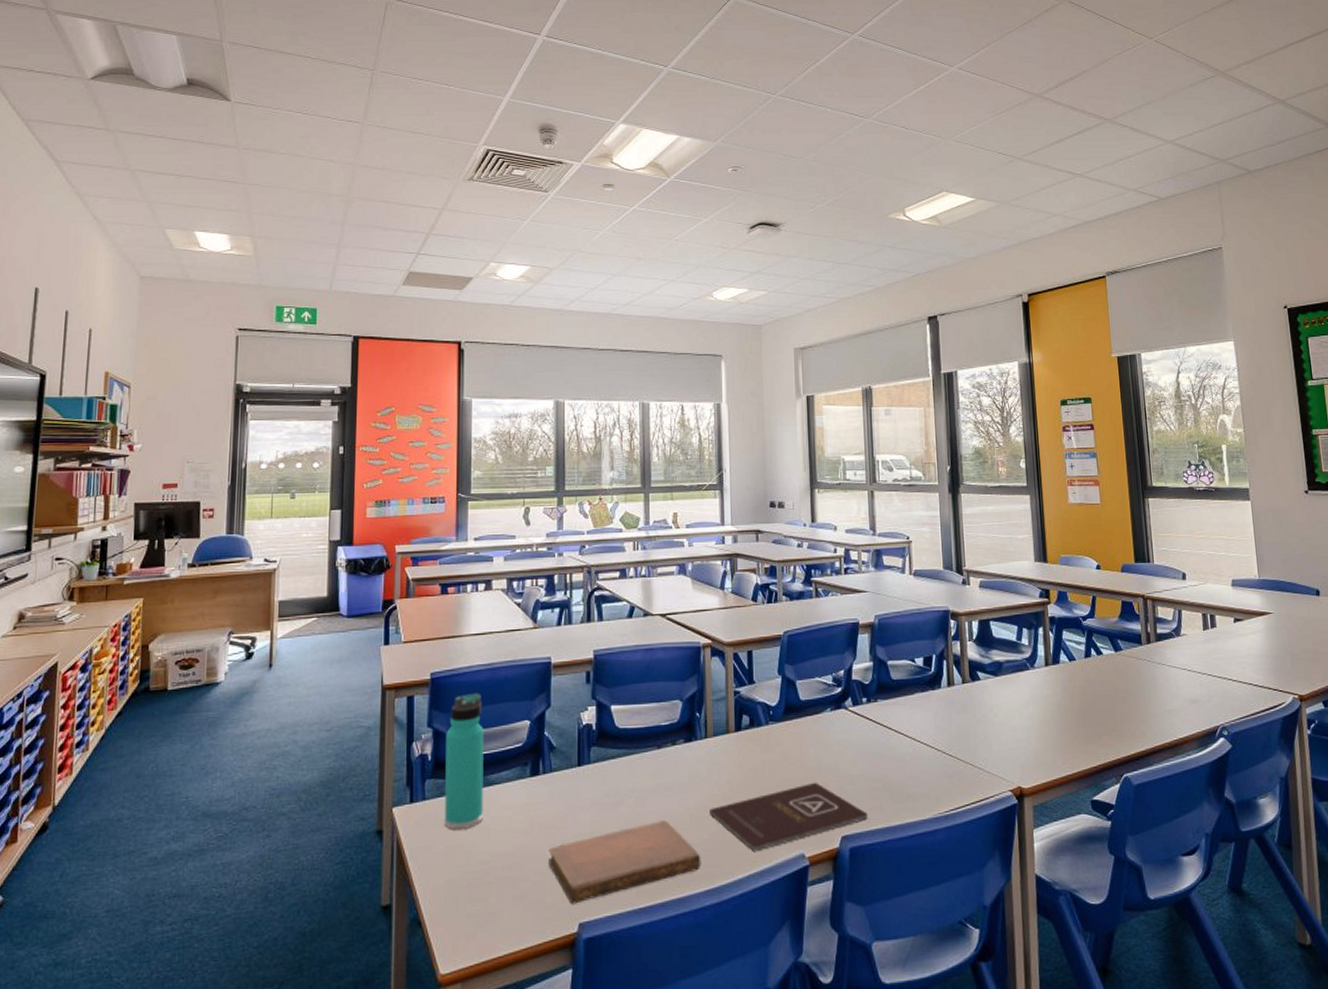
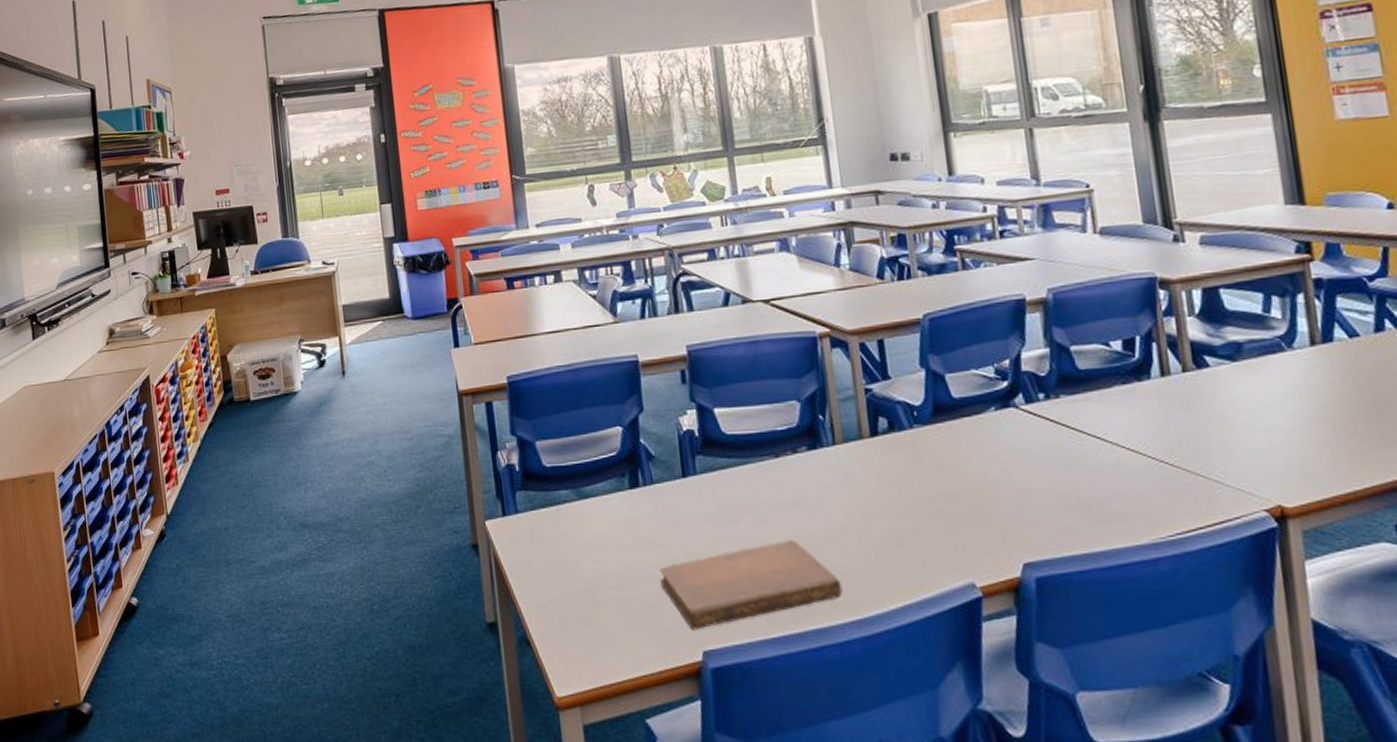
thermos bottle: present [445,692,484,830] -> none [531,396,583,546]
book: present [710,782,868,852] -> none [847,497,1058,579]

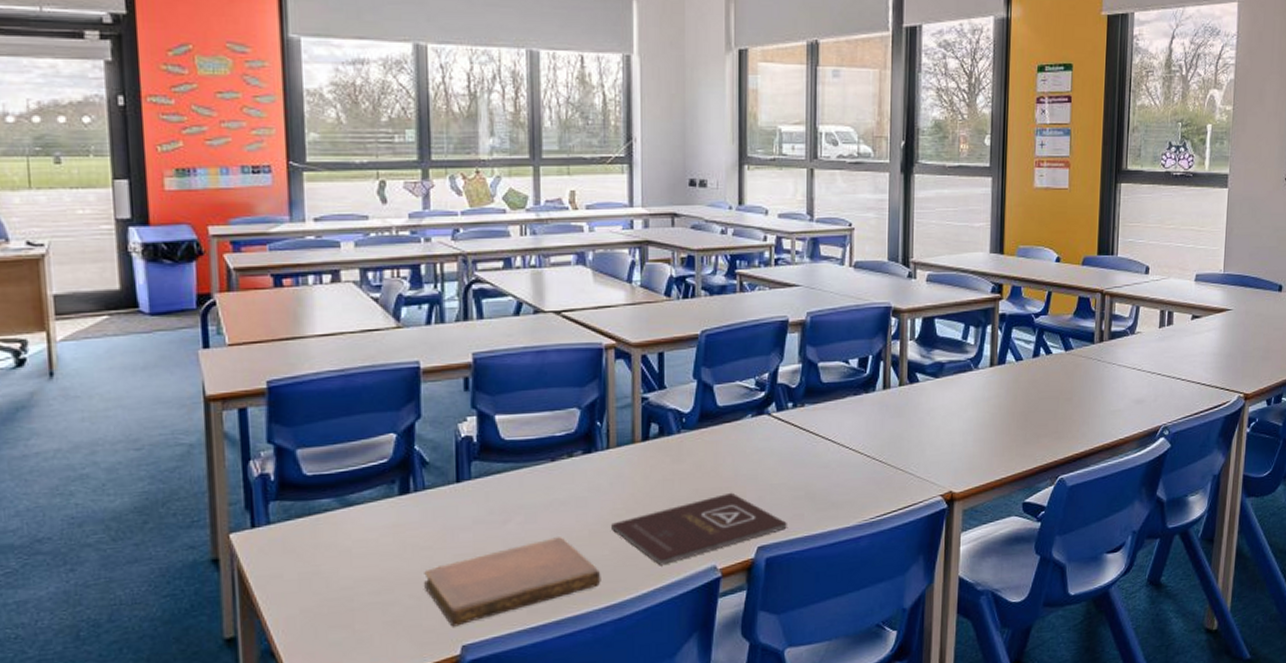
book: none [847,497,1058,579] -> present [611,492,787,566]

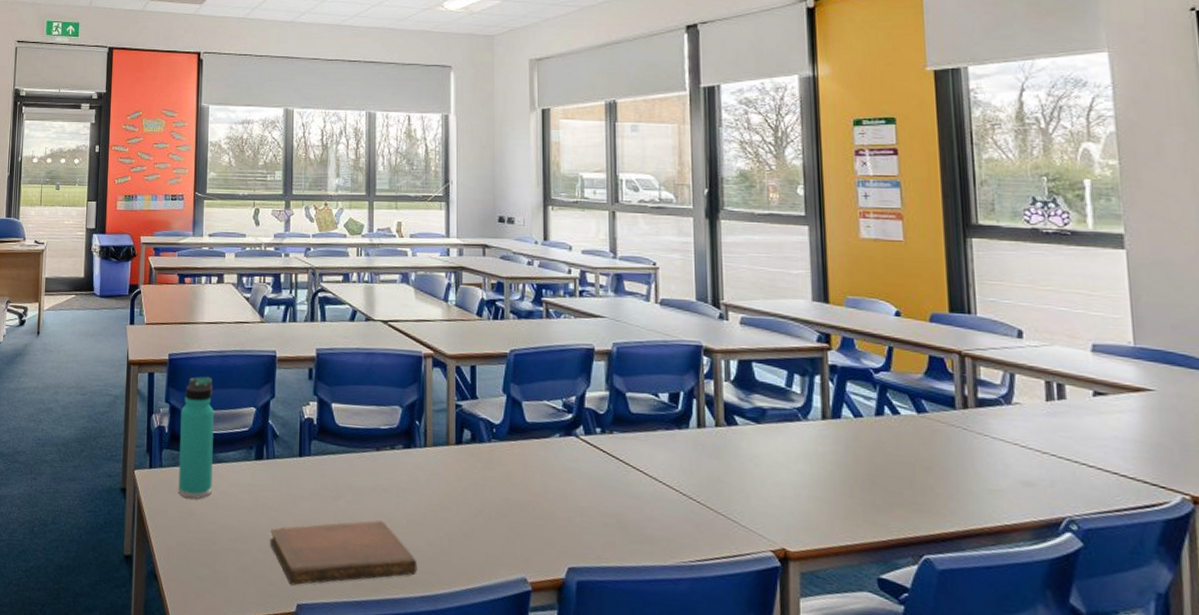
thermos bottle: none [291,403,343,556] -> present [178,376,214,499]
book: present [611,492,787,566] -> none [427,507,598,568]

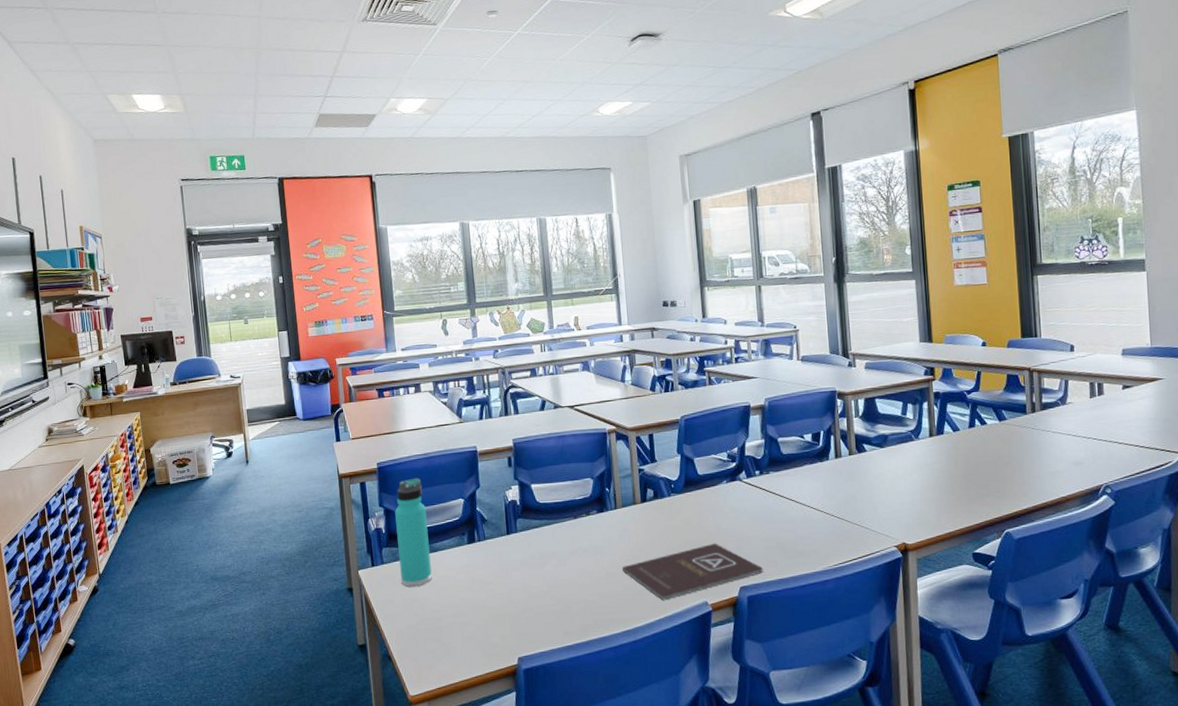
notebook: present [269,520,418,586] -> none [488,576,618,643]
book: none [427,507,598,568] -> present [622,543,763,601]

